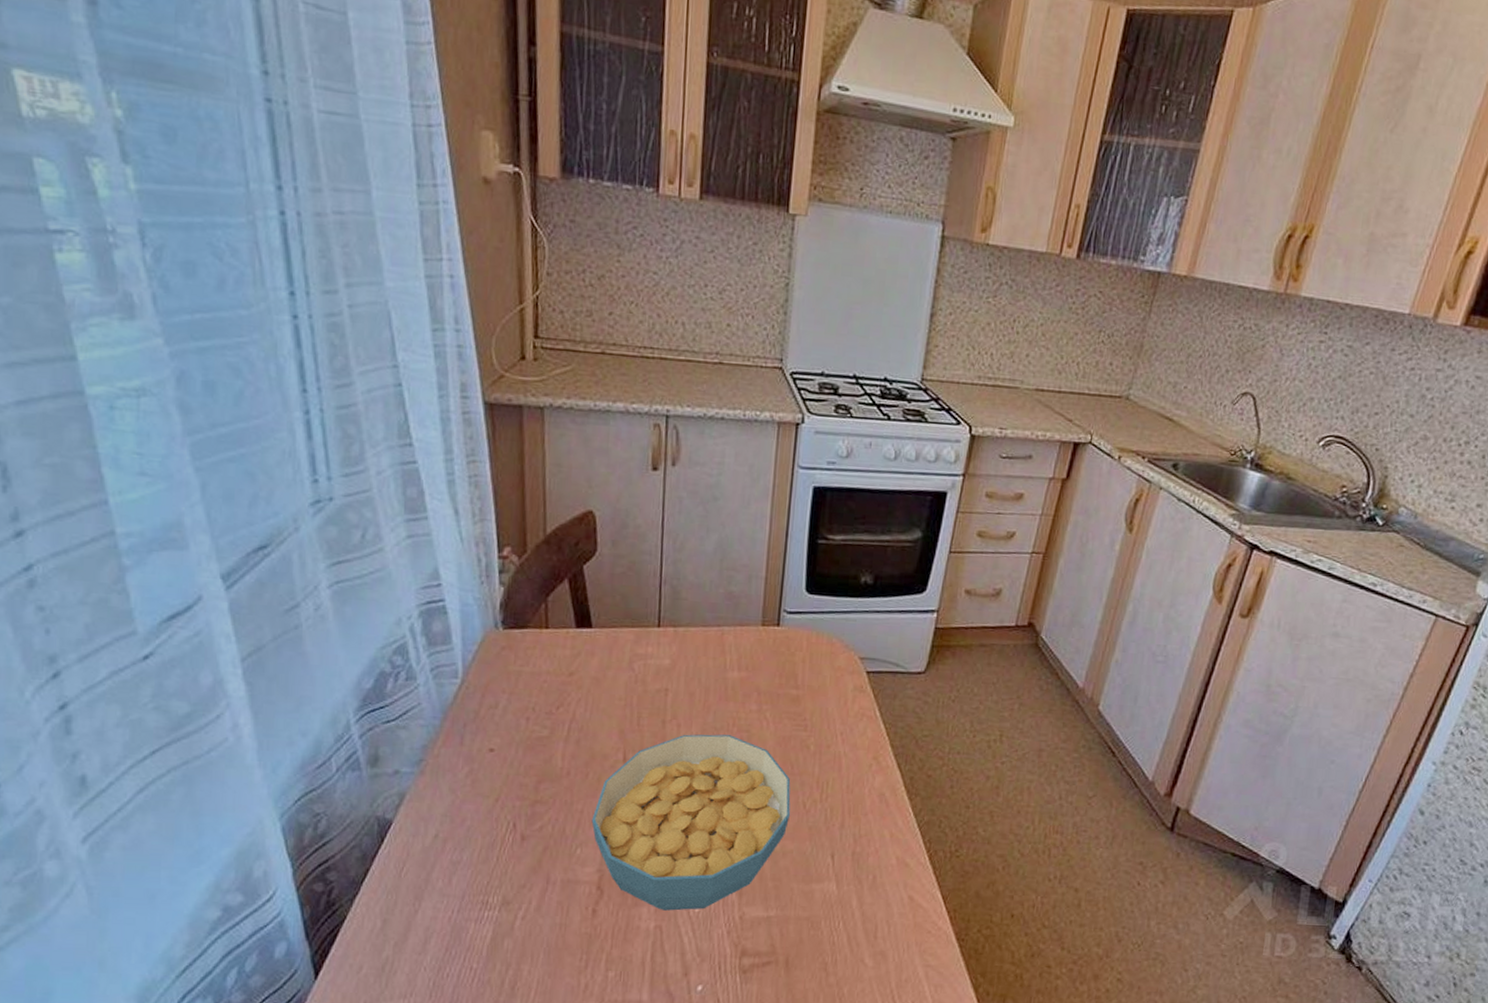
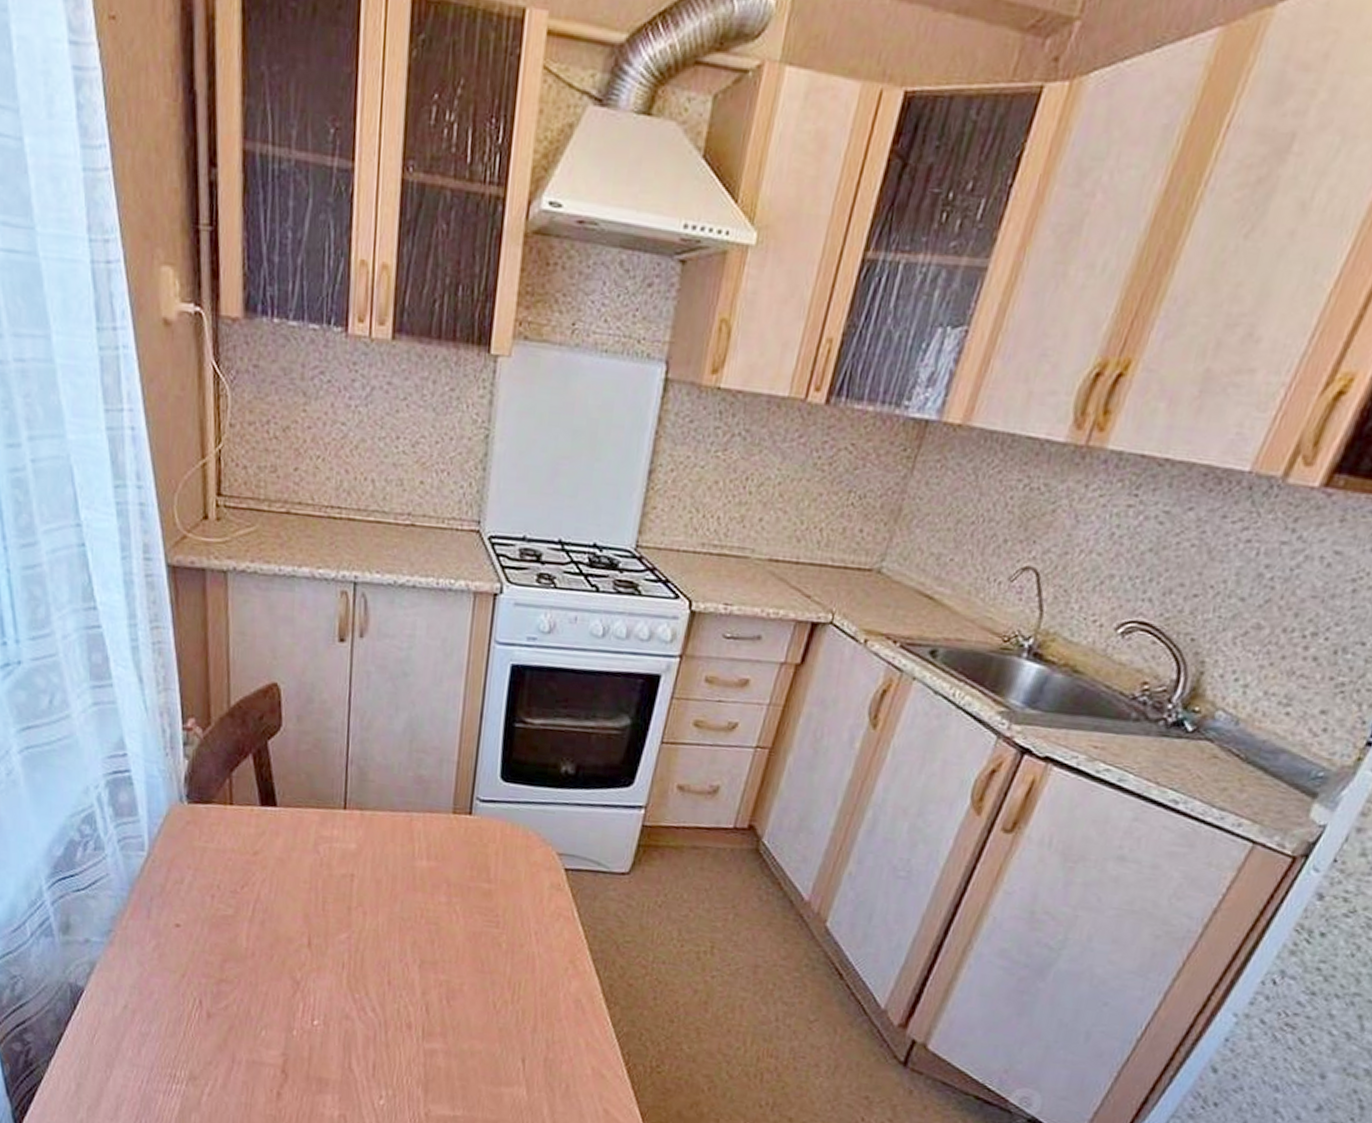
cereal bowl: present [591,734,791,911] -> none [276,923,481,1103]

